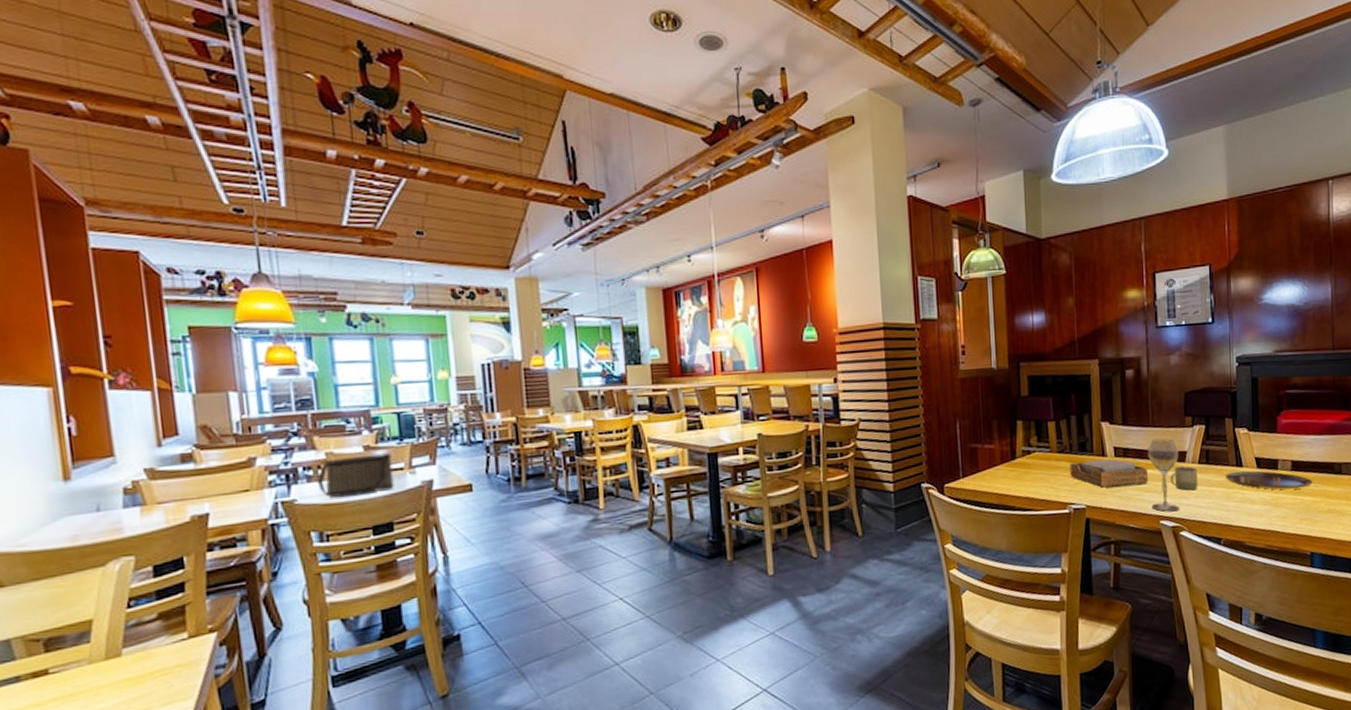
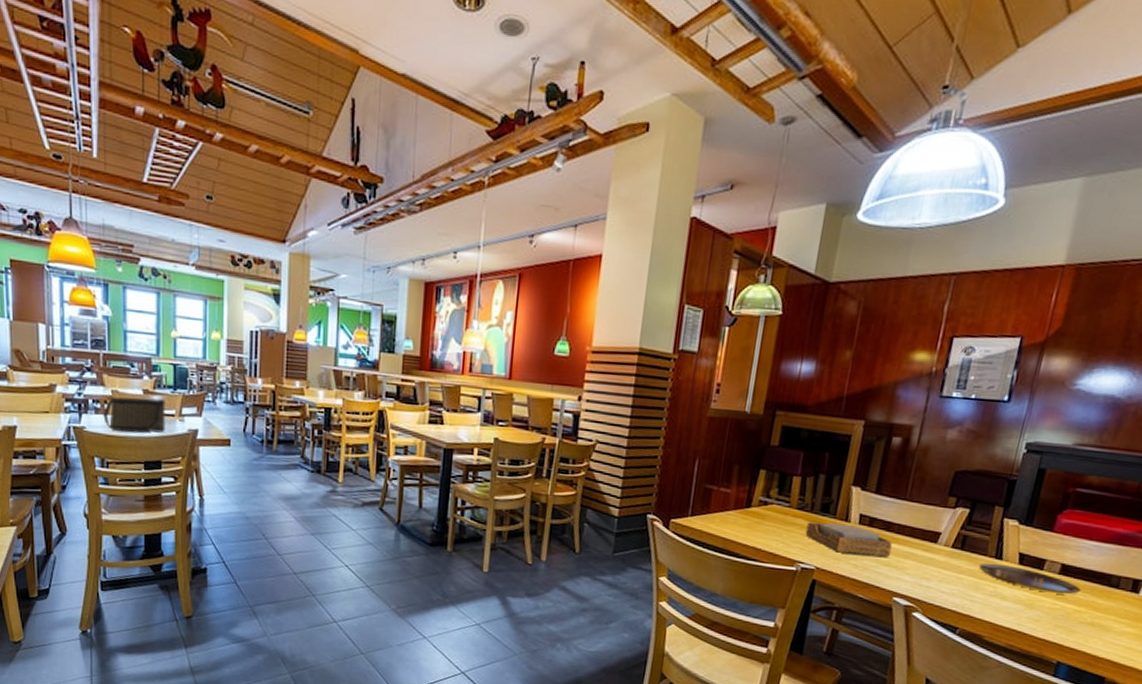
wineglass: present [1148,438,1180,512] -> none [887,513,933,591]
cup: present [1170,466,1198,491] -> none [915,546,949,574]

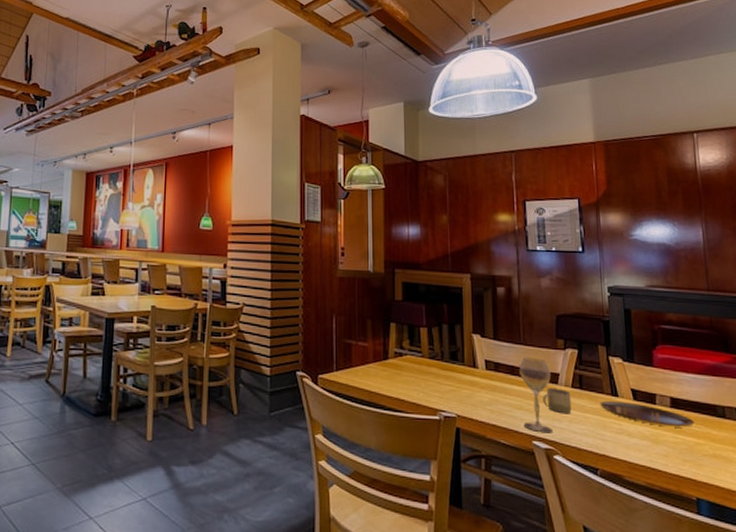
napkin holder: present [805,522,892,558] -> none [441,370,521,402]
wineglass: none [887,513,933,591] -> present [519,357,554,433]
cup: none [915,546,949,574] -> present [543,387,572,414]

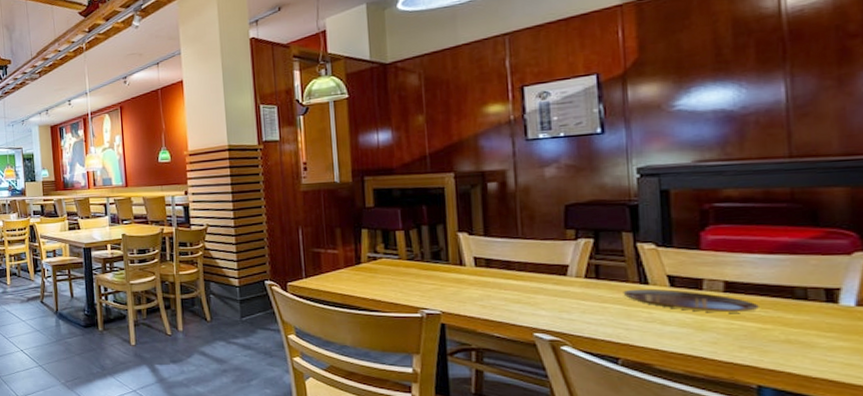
wineglass: present [519,357,554,433] -> none [516,250,561,325]
cup: present [543,387,572,414] -> none [547,279,585,305]

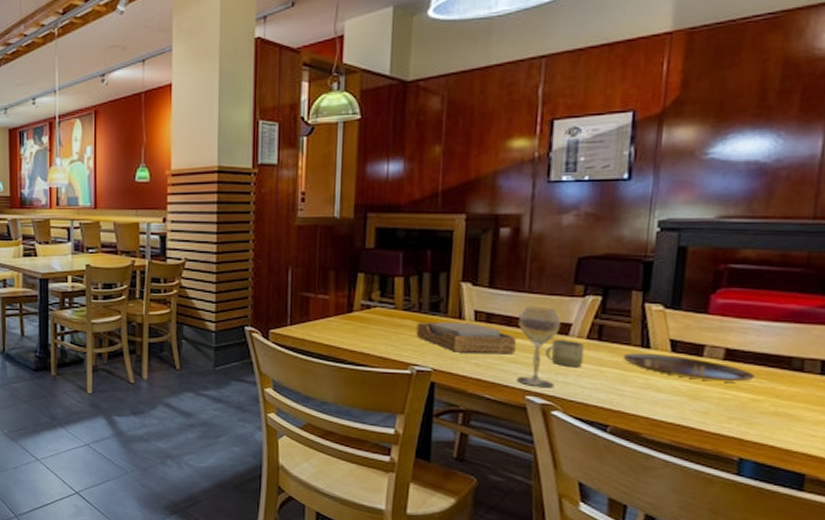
napkin holder: none [421,268,519,296] -> present [416,321,517,355]
wineglass: none [516,250,561,325] -> present [516,306,561,388]
cup: none [547,279,585,305] -> present [545,339,585,368]

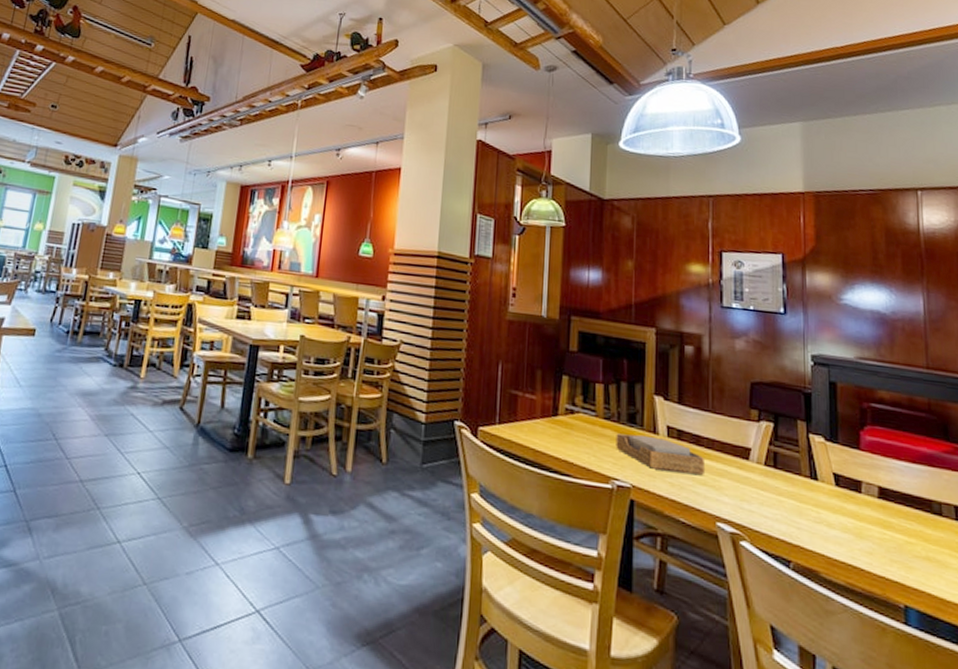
wineglass: present [516,306,561,388] -> none [706,426,741,516]
cup: present [545,339,585,368] -> none [731,463,763,496]
plate: present [622,352,755,382] -> none [796,483,905,523]

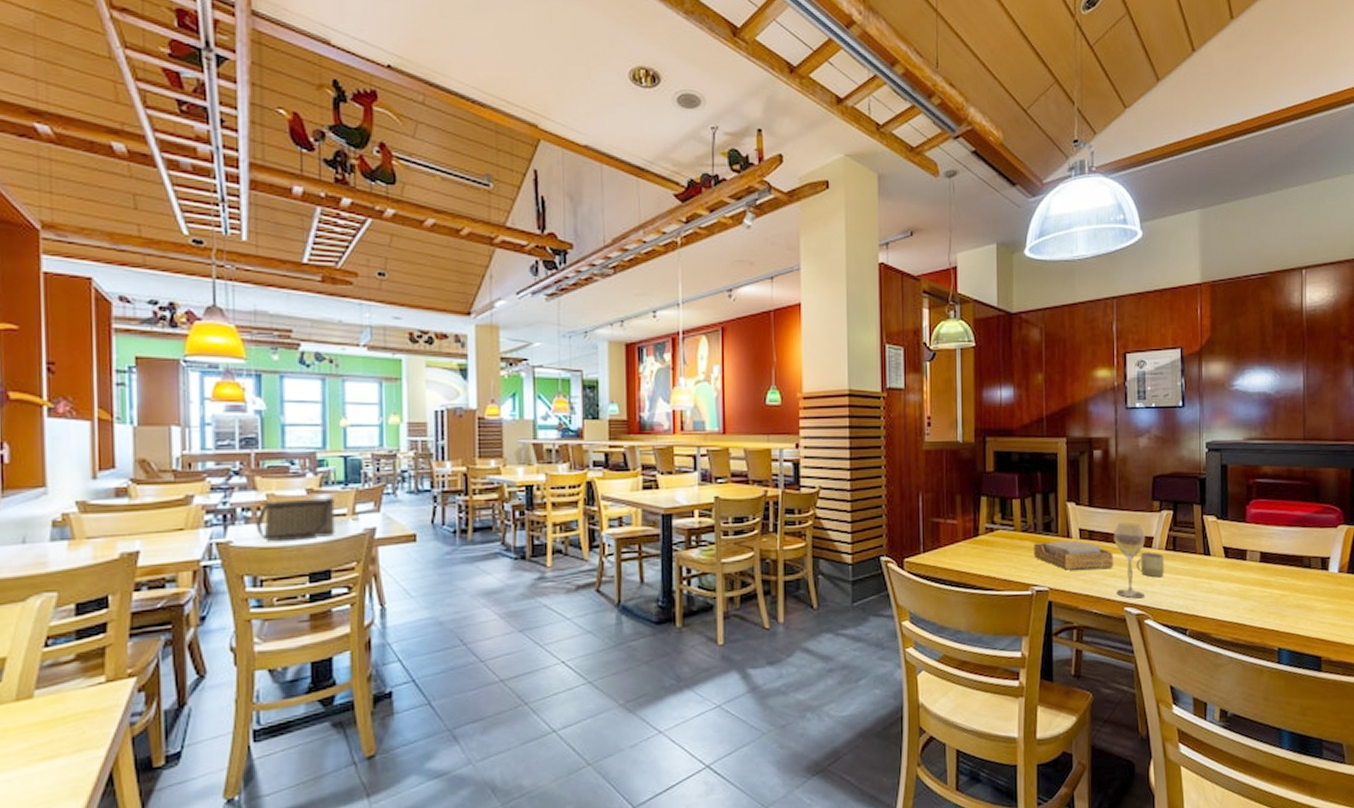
wineglass: none [706,426,741,516] -> present [1114,522,1146,599]
cup: none [731,463,763,496] -> present [1136,552,1164,578]

